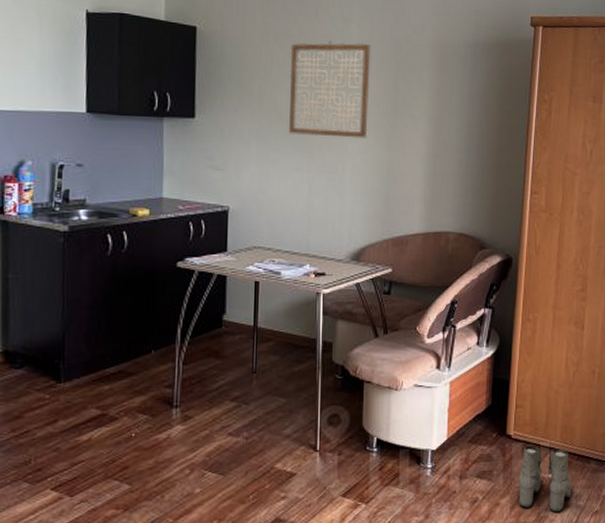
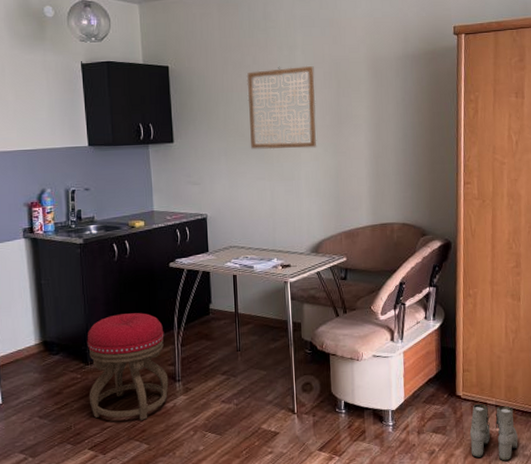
stool: none [57,321,164,454] -> present [87,313,169,420]

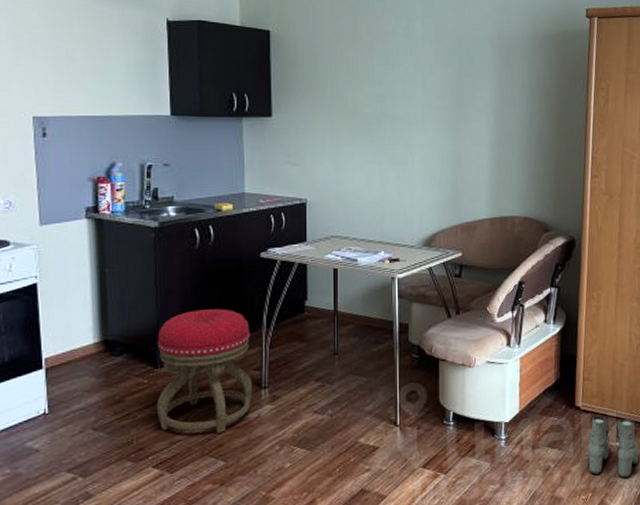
wall art: present [246,65,317,150] -> none [359,39,435,131]

